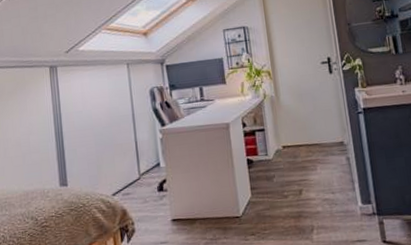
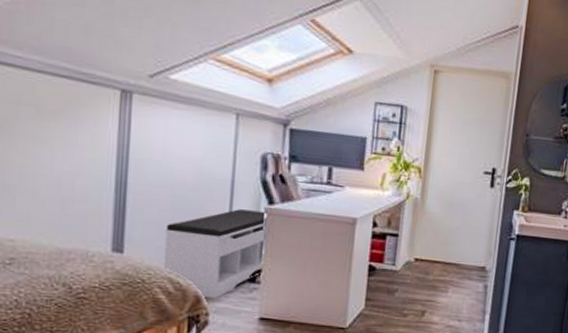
bench: none [93,132,165,211] -> present [163,209,268,298]

